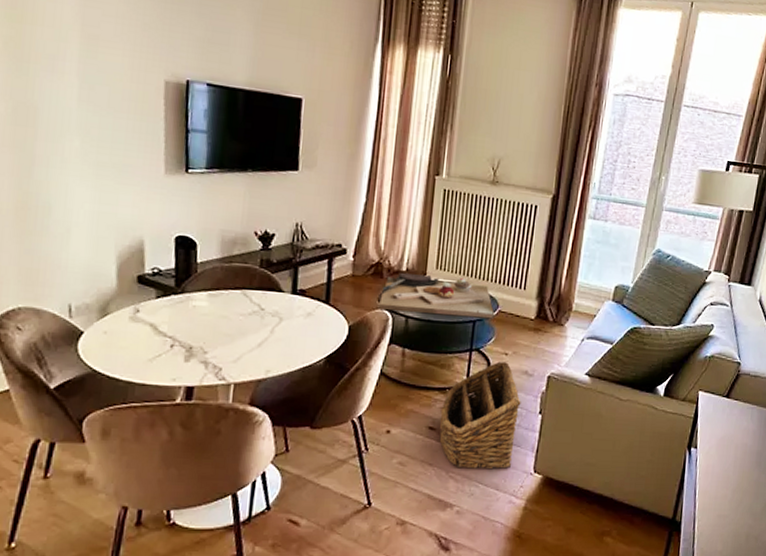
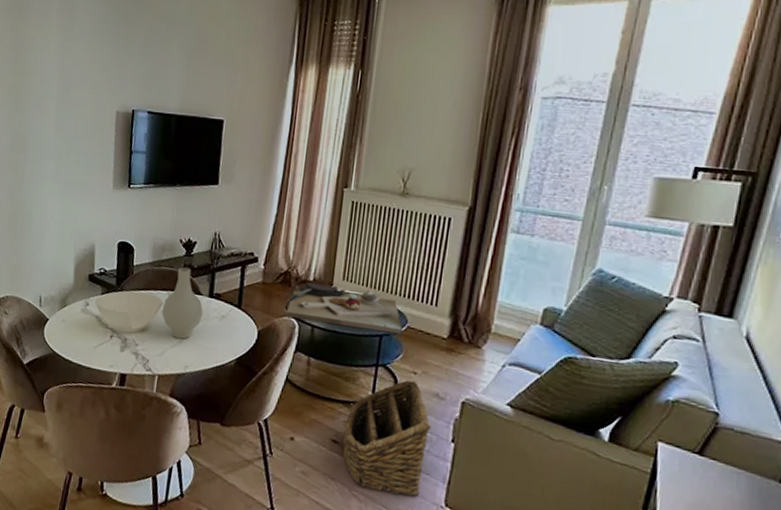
bowl: none [148,292,237,340] -> present [95,290,163,333]
vase: none [235,262,286,342] -> present [161,267,204,339]

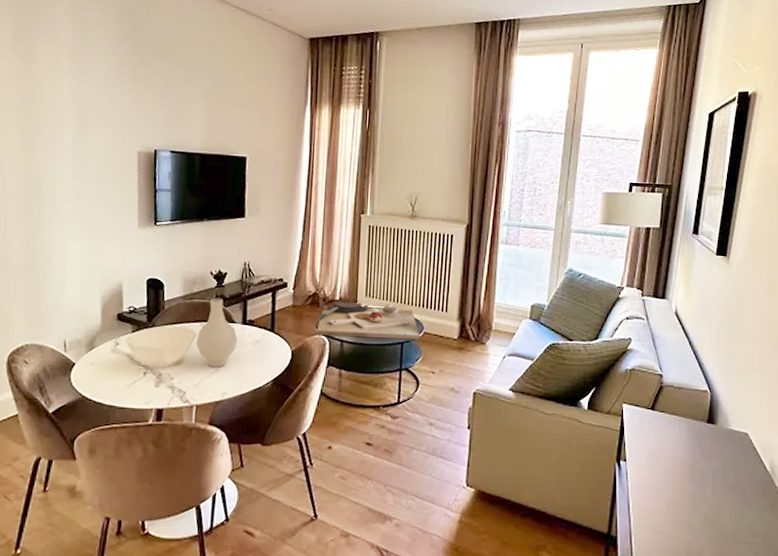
basket: present [342,380,431,497] -> none [375,380,450,483]

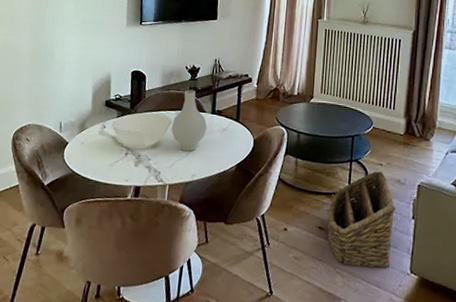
decorative tray: present [316,302,421,340] -> none [276,97,370,134]
basket: none [375,380,450,483] -> present [327,171,396,268]

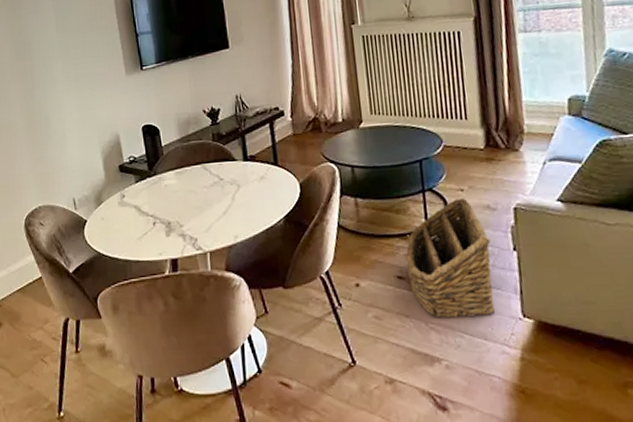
bowl: present [111,112,172,150] -> none [130,170,199,217]
vase: present [171,90,207,152] -> none [199,136,242,210]

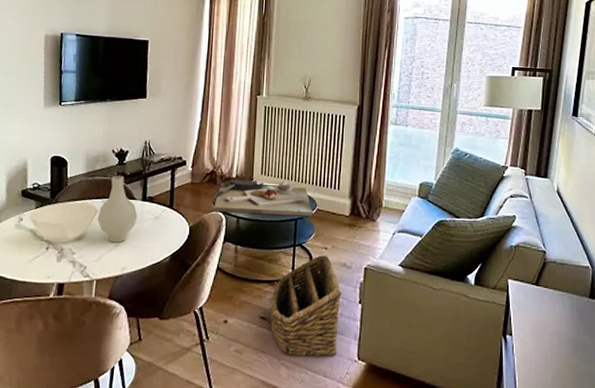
bowl: none [130,170,199,217] -> present [29,202,98,243]
vase: none [199,136,242,210] -> present [97,175,138,243]
decorative tray: none [322,118,441,164] -> present [213,179,314,217]

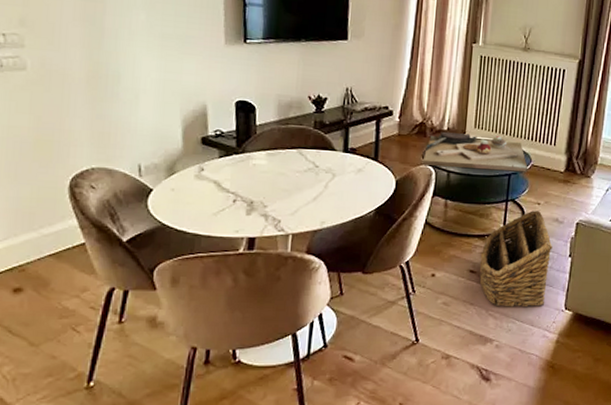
bowl: present [29,202,98,243] -> none [211,151,293,195]
vase: present [97,175,138,243] -> none [292,124,339,196]

